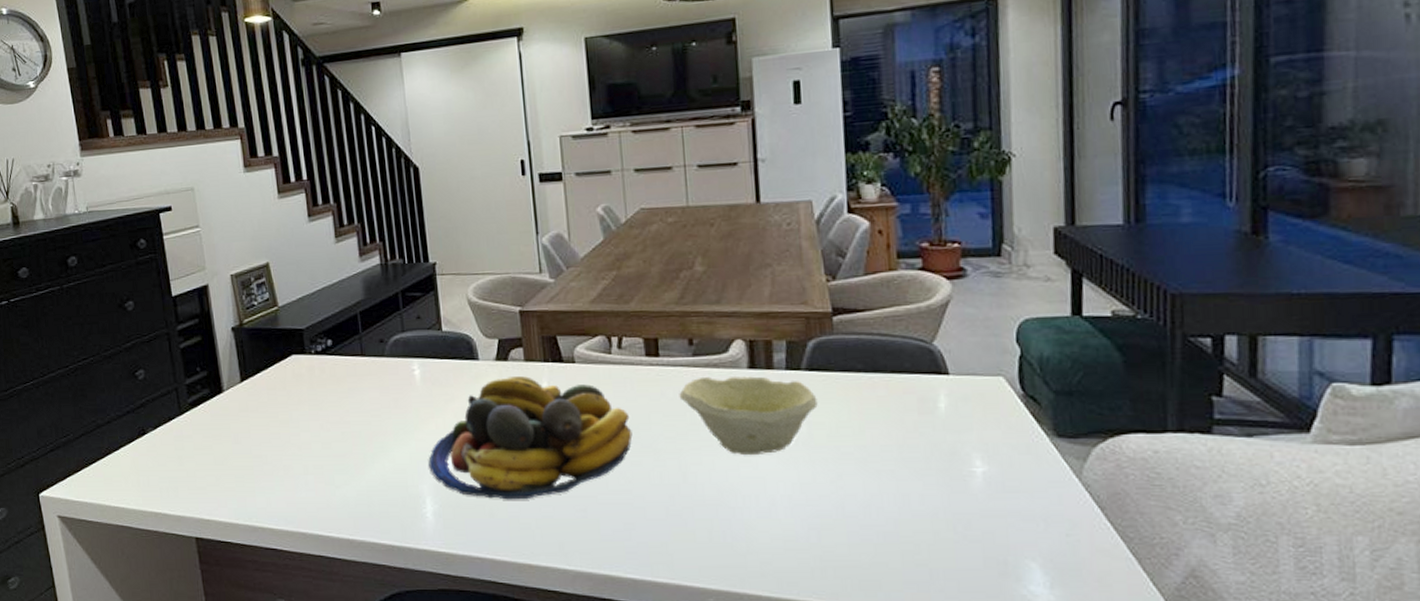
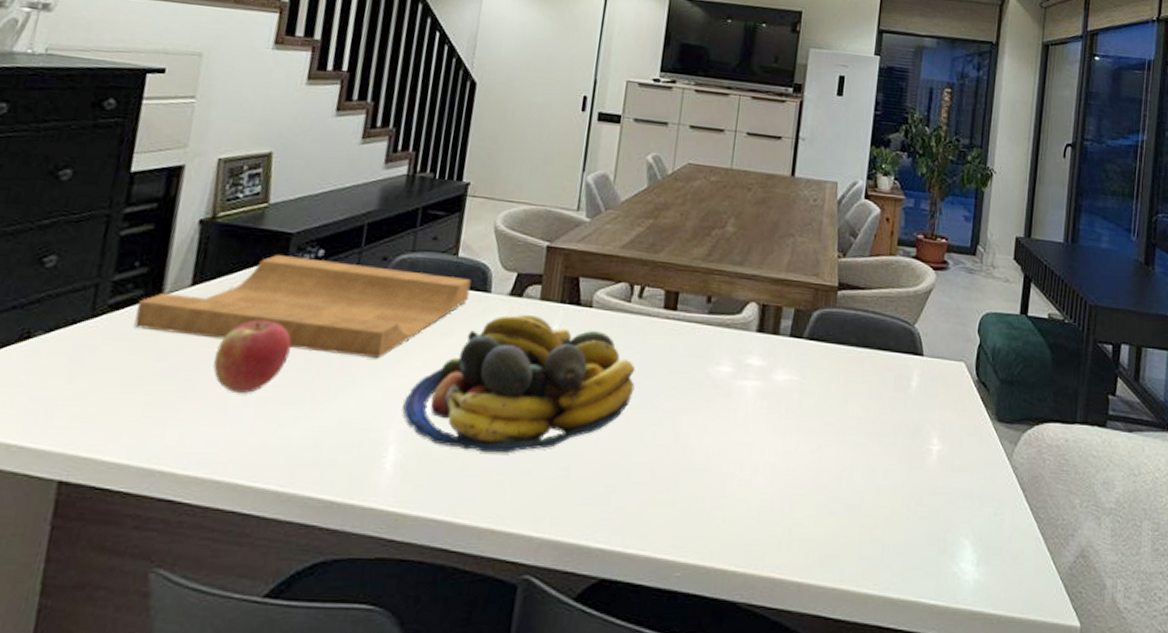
cutting board: none [207,348,461,427] -> present [133,255,471,358]
apple: none [273,404,328,465] -> present [213,320,292,394]
bowl: present [679,376,818,456] -> none [688,335,812,420]

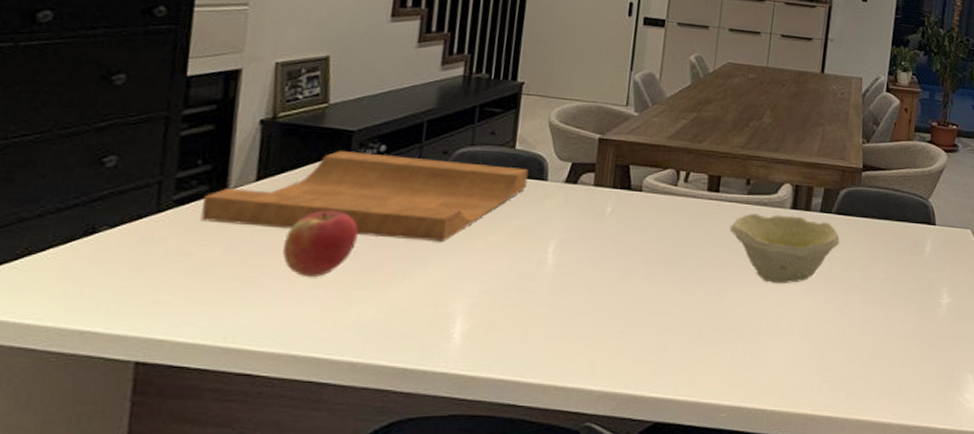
fruit bowl: present [403,314,636,453] -> none [468,199,683,321]
bowl: none [688,335,812,420] -> present [729,213,840,284]

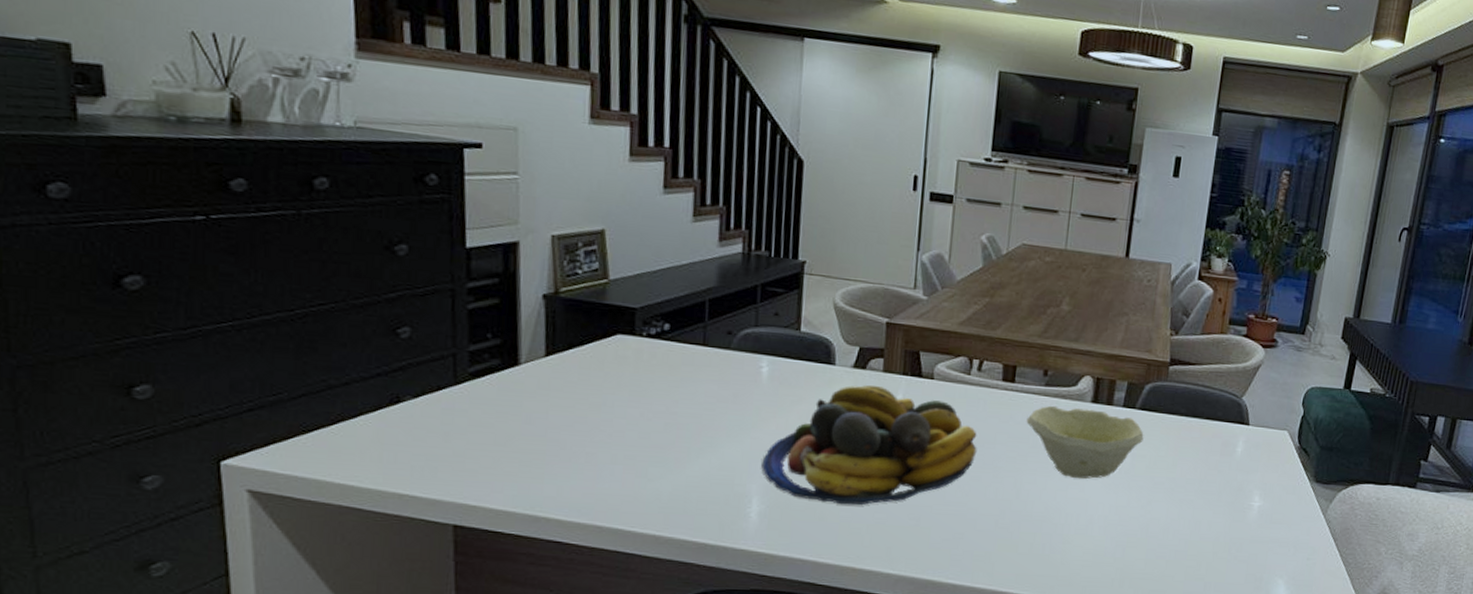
cutting board: present [200,151,529,241] -> none [496,328,815,423]
apple: present [282,211,358,278] -> none [579,388,650,453]
fruit bowl: none [468,199,683,321] -> present [762,385,977,505]

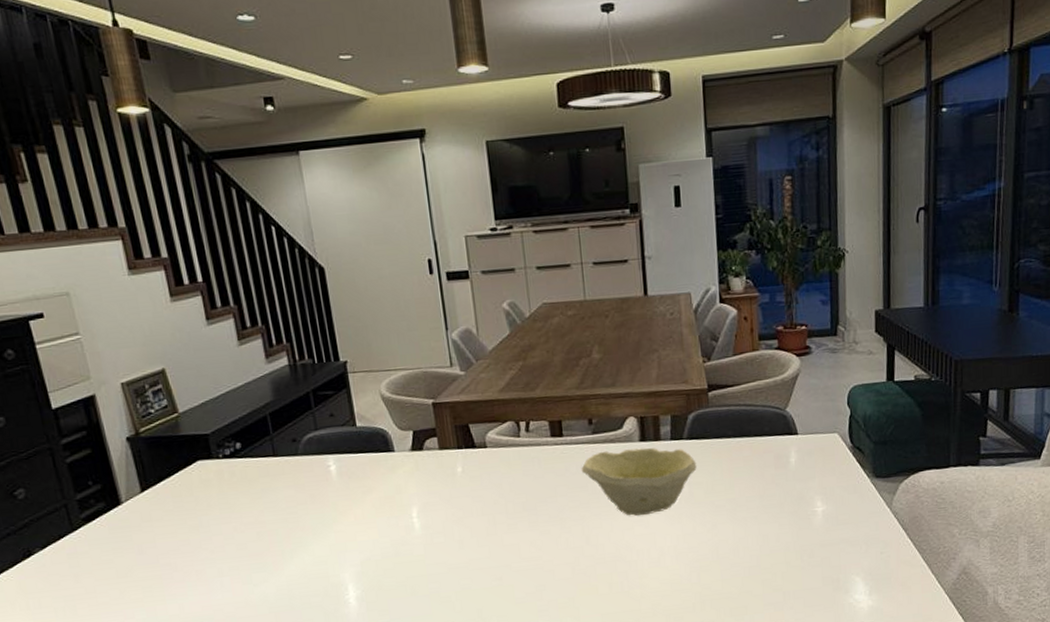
fruit bowl: present [762,385,977,505] -> none [349,463,541,579]

